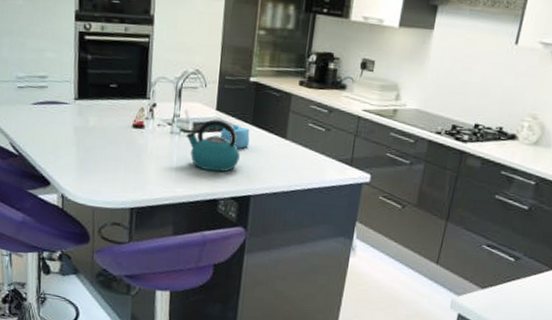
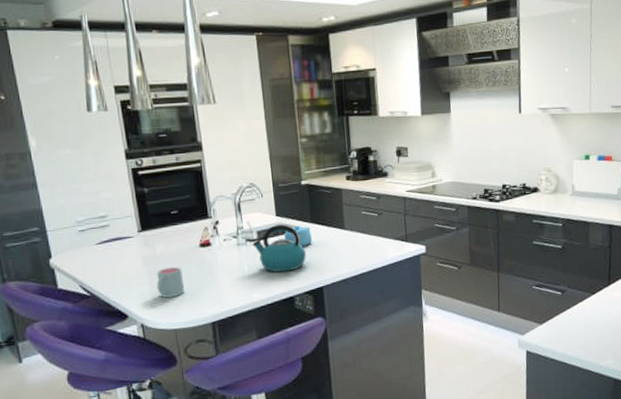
mug: none [83,142,111,174] -> present [156,267,185,298]

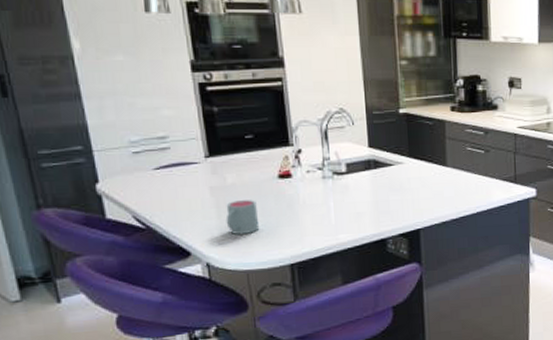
kettle: present [252,224,306,273] -> none [340,157,402,211]
teapot: present [283,225,312,247] -> none [376,159,409,183]

